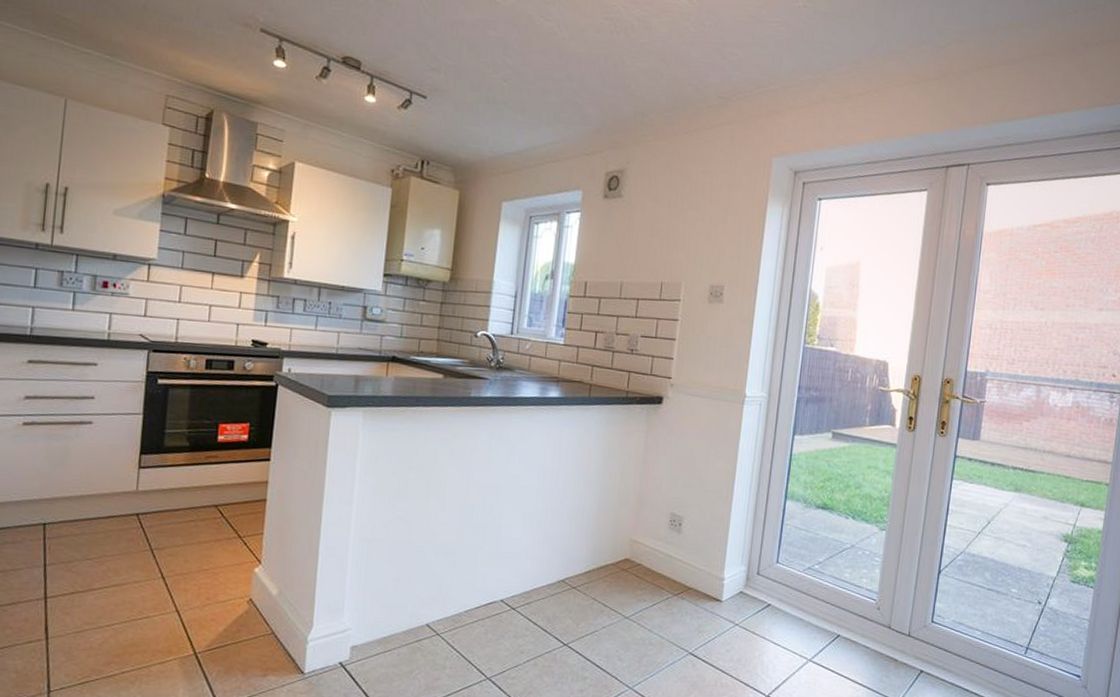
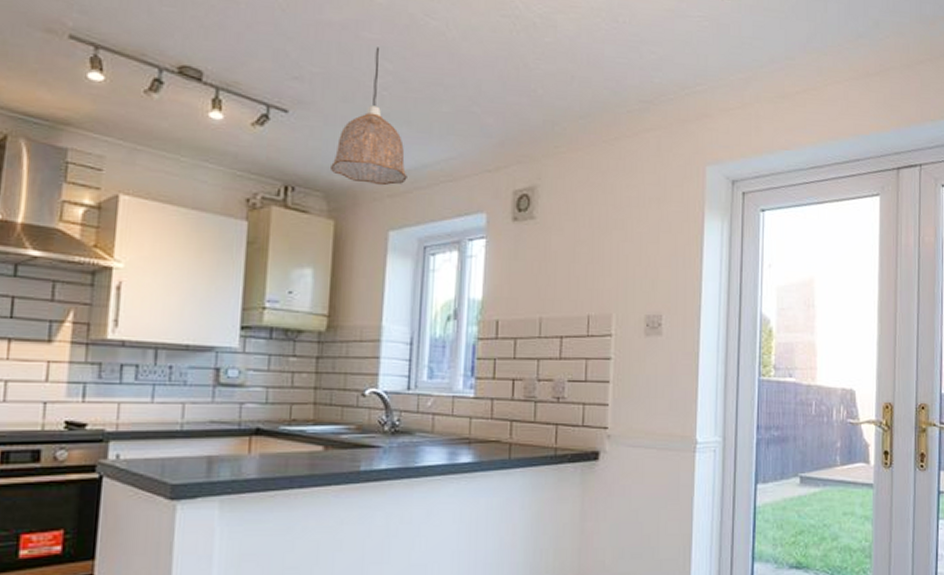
pendant lamp: none [458,44,520,164] -> present [331,47,407,186]

